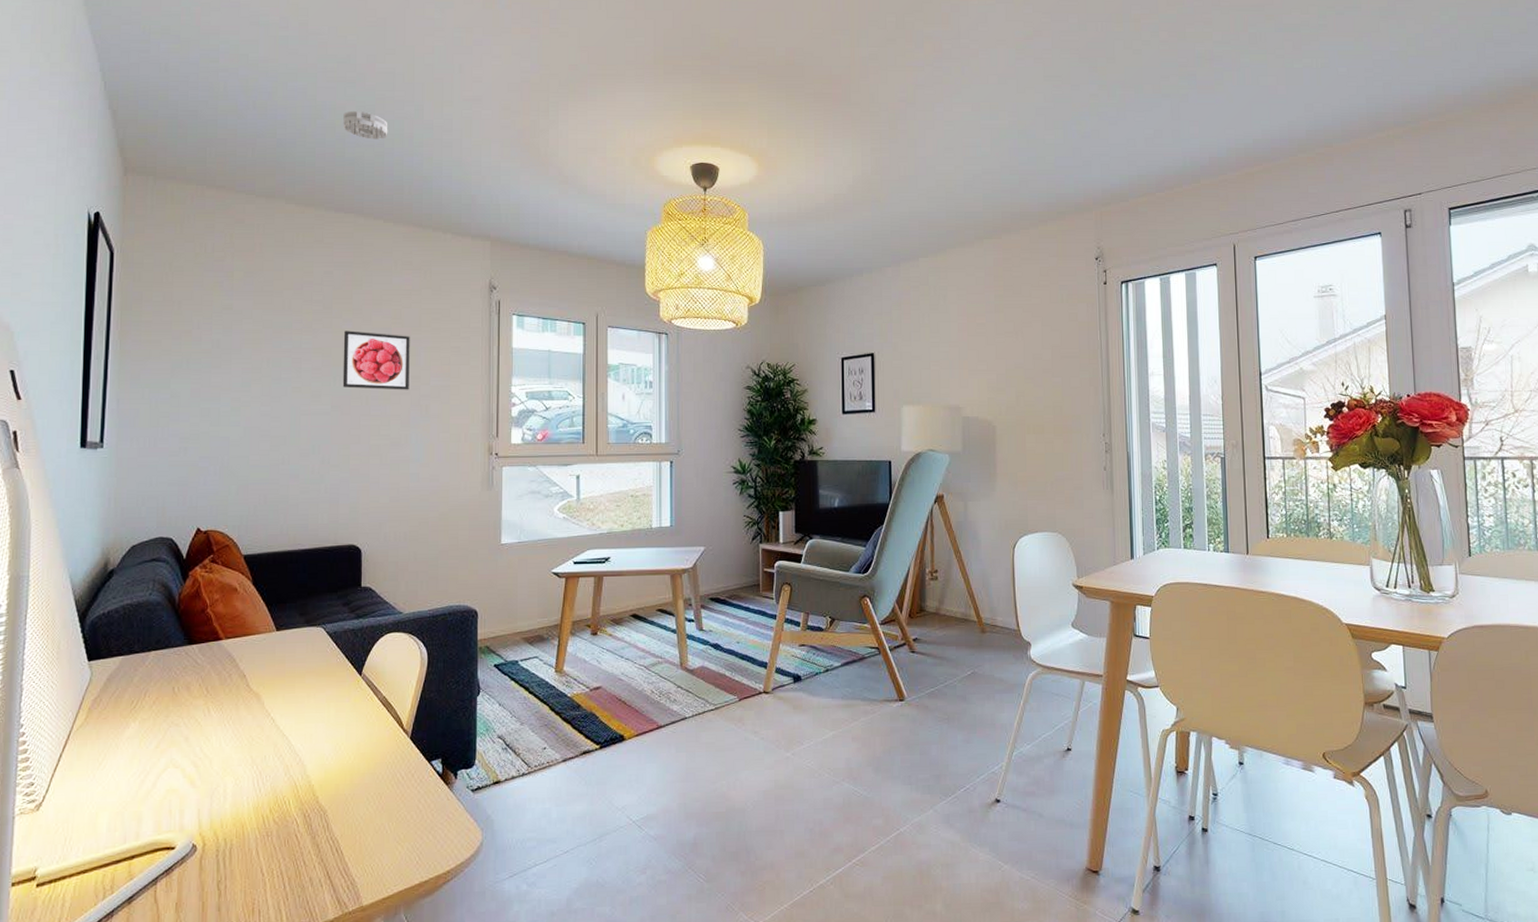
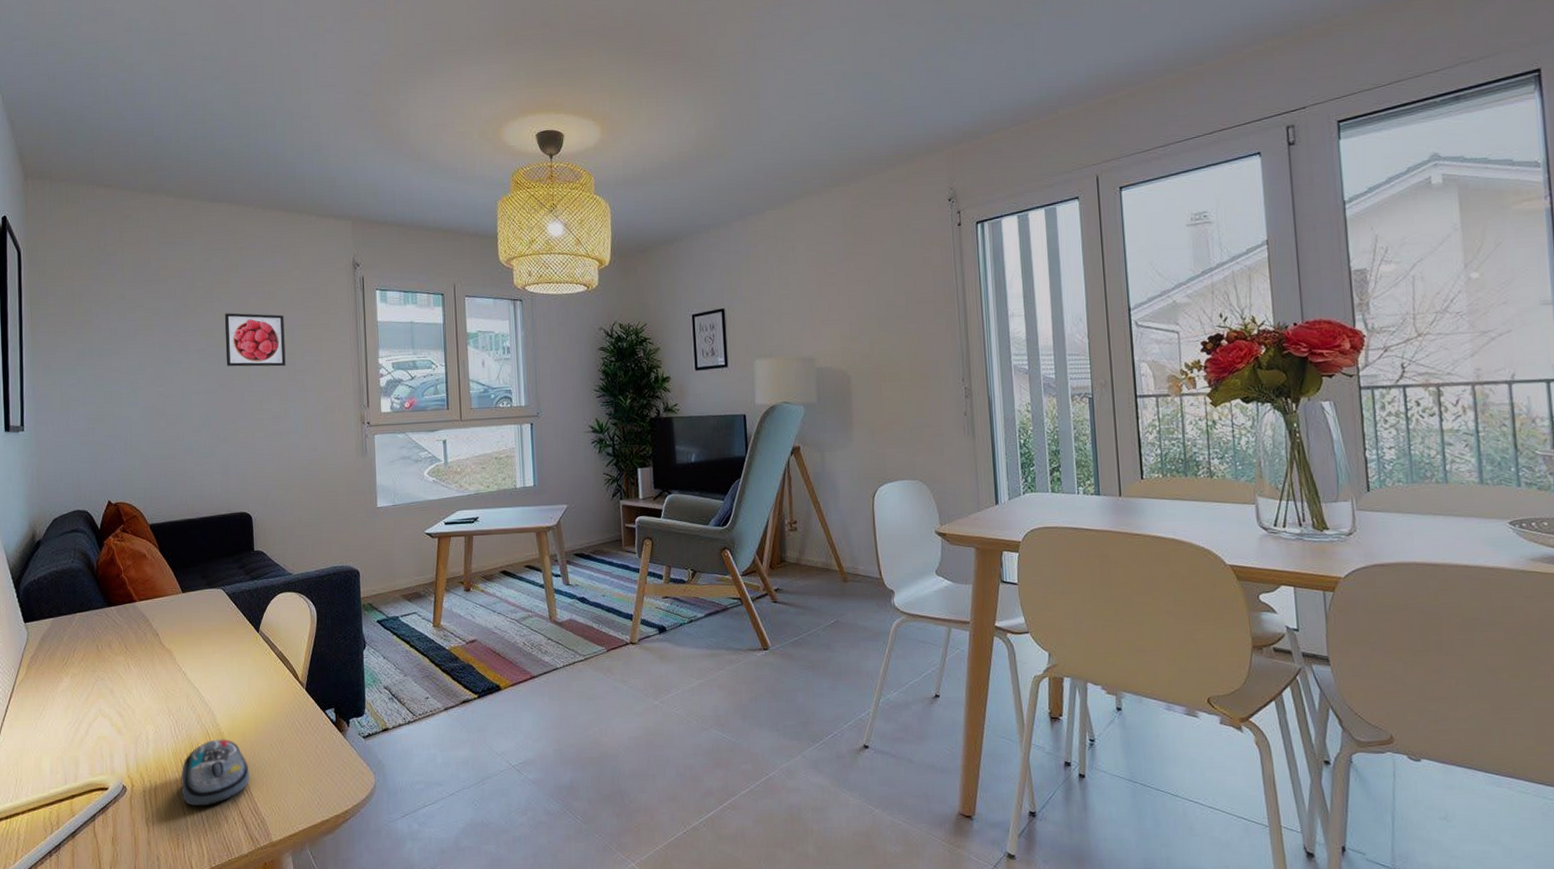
computer mouse: none [261,792,341,868] -> present [181,739,250,807]
smoke detector: present [343,110,387,139] -> none [212,104,252,131]

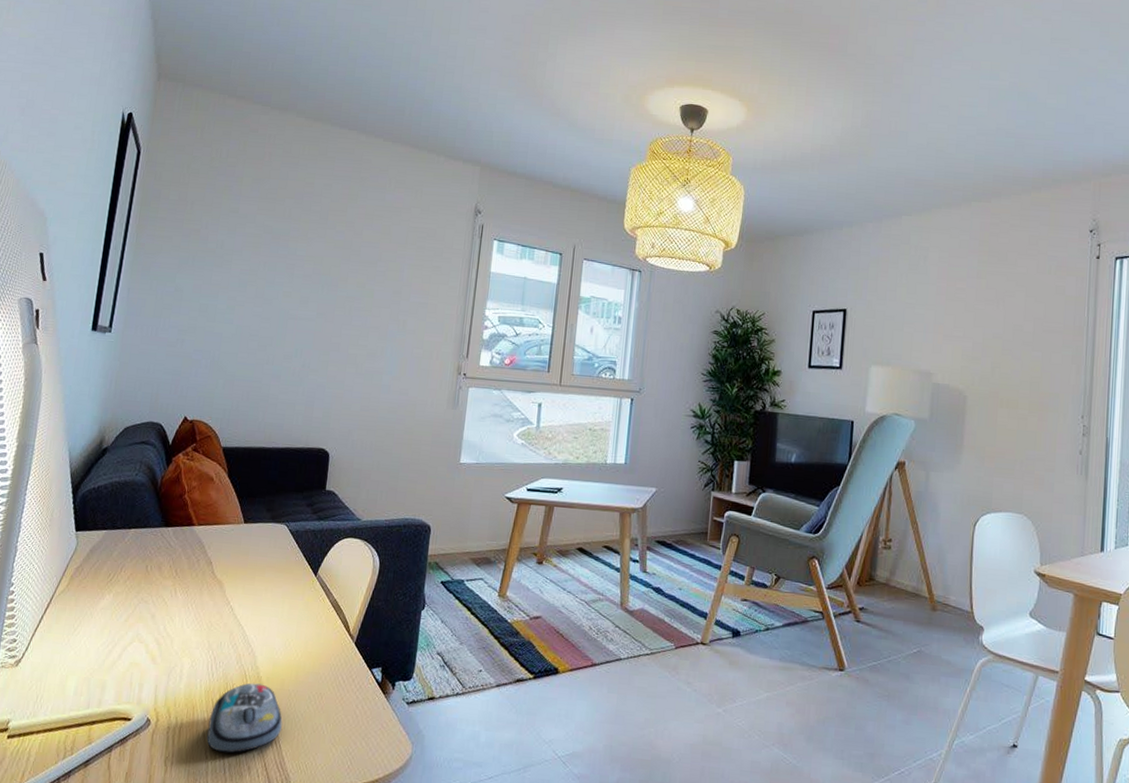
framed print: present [224,313,286,367] -> none [329,242,396,304]

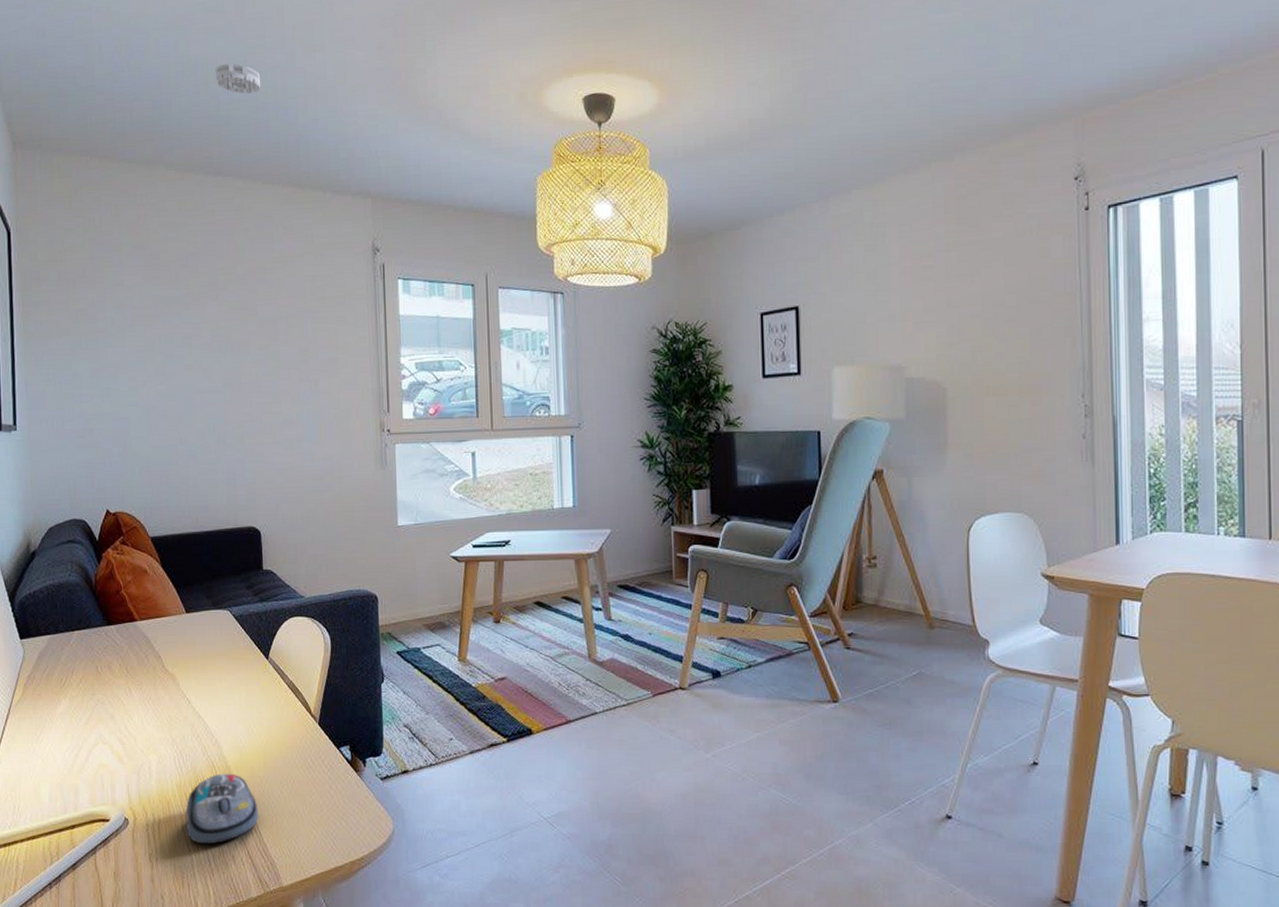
smoke detector: none [356,32,397,62] -> present [216,62,260,94]

